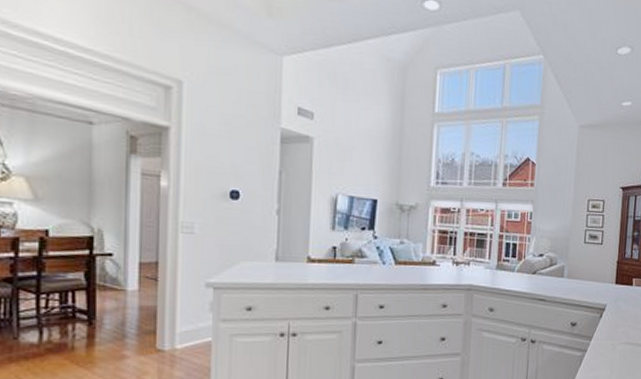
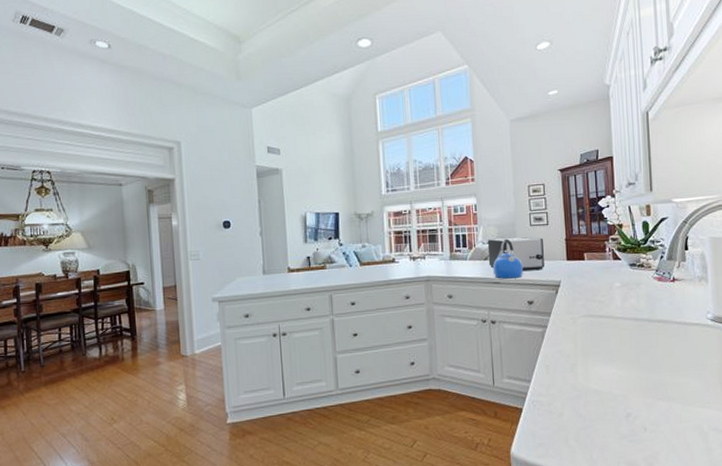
toaster: none [536,252,595,292] -> present [487,237,544,271]
kettle: none [539,253,571,297] -> present [492,238,523,279]

